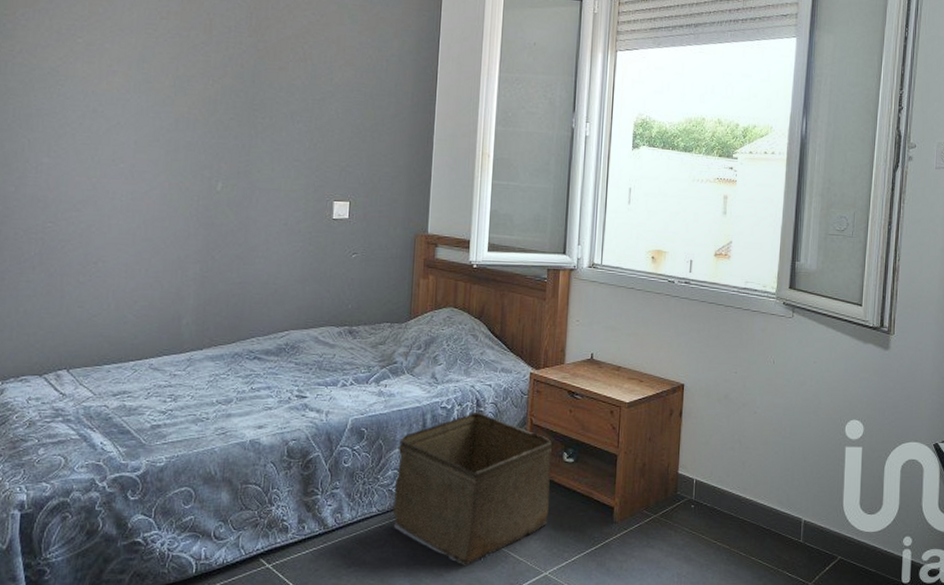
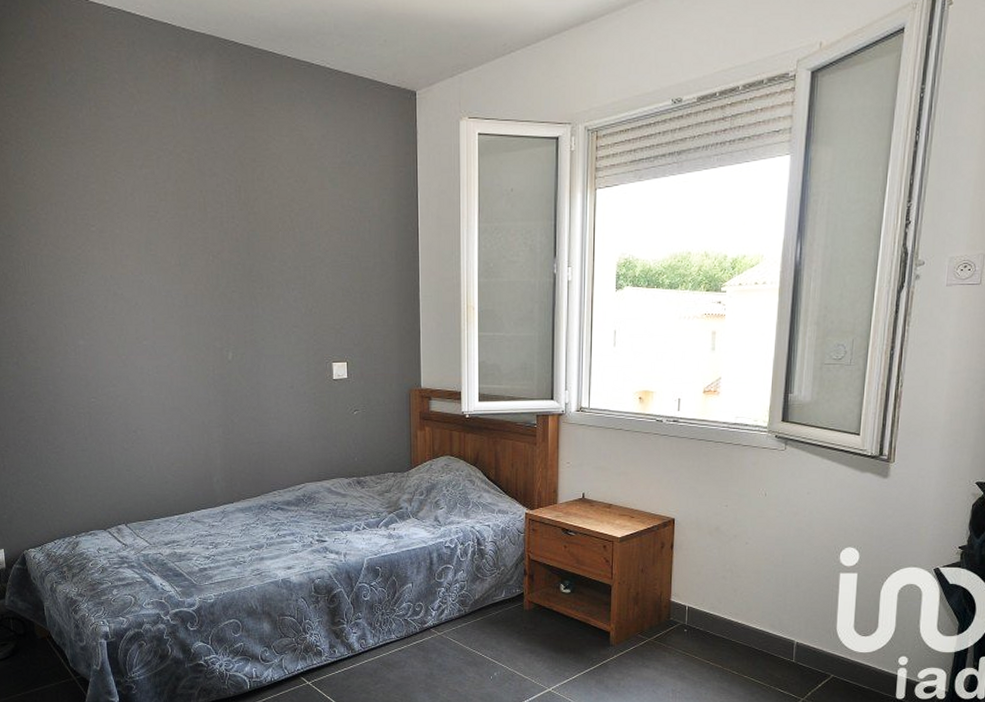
storage bin: present [392,411,553,566] -> none [409,549,550,683]

